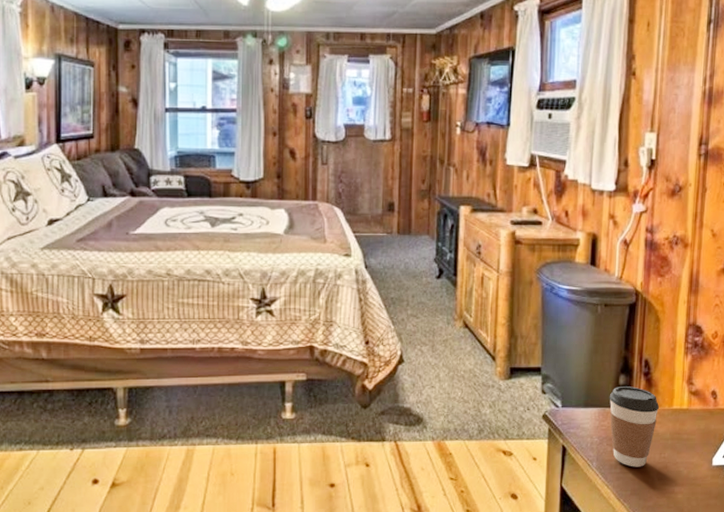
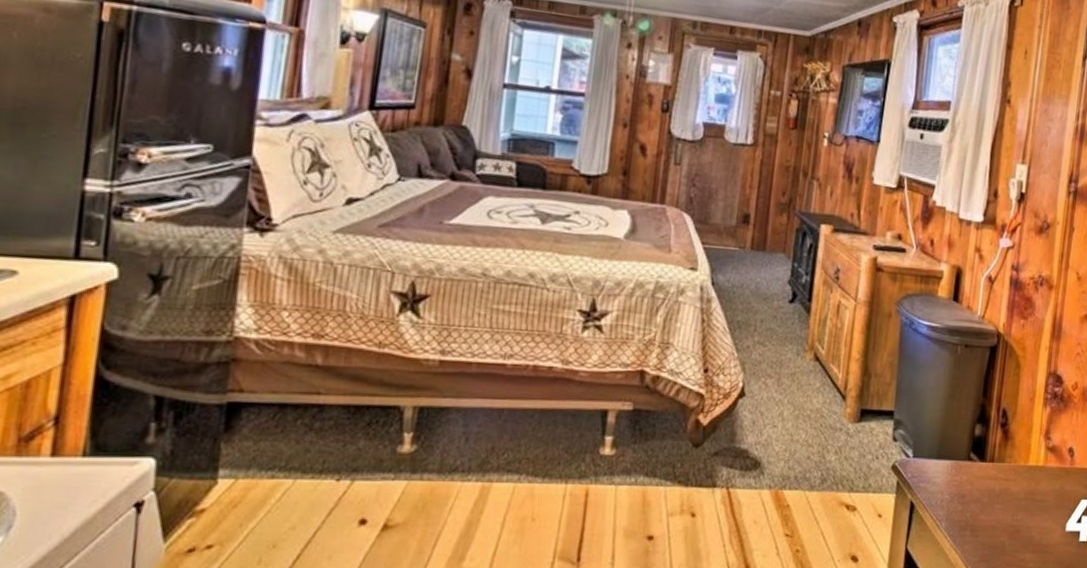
coffee cup: present [609,386,659,467] -> none [962,437,1015,530]

